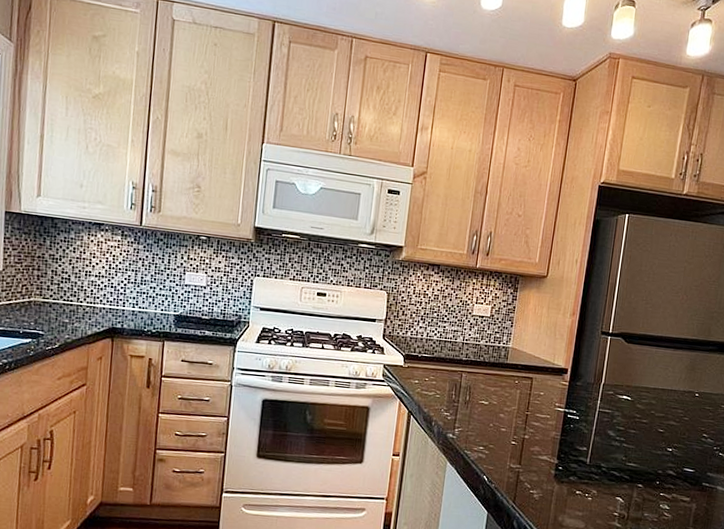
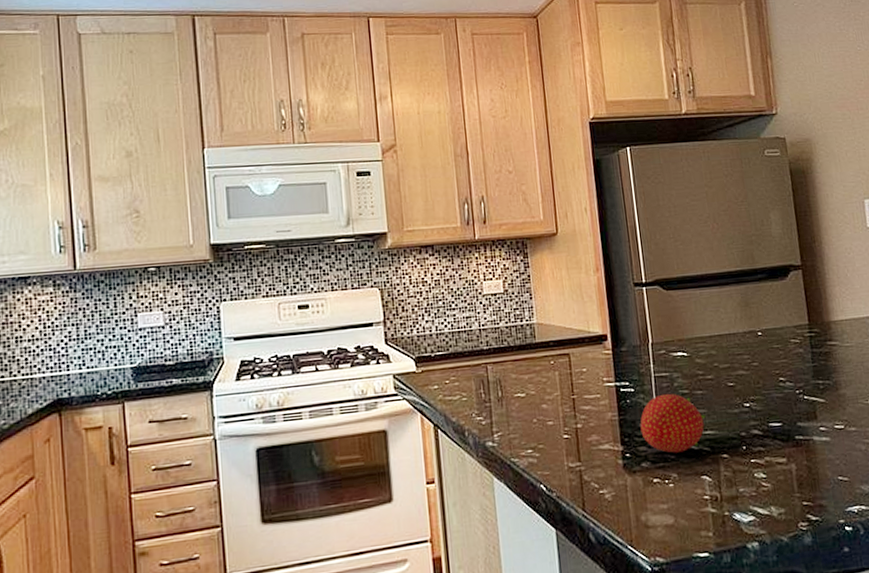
fruit: none [576,426,633,476] -> present [640,393,706,453]

